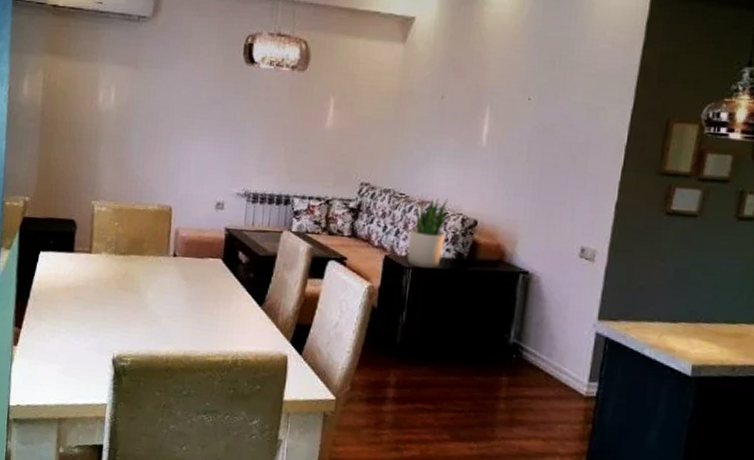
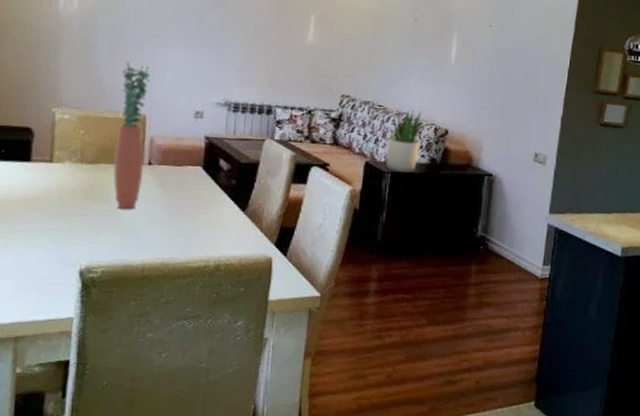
vase: none [142,153,176,301] -> present [113,61,150,210]

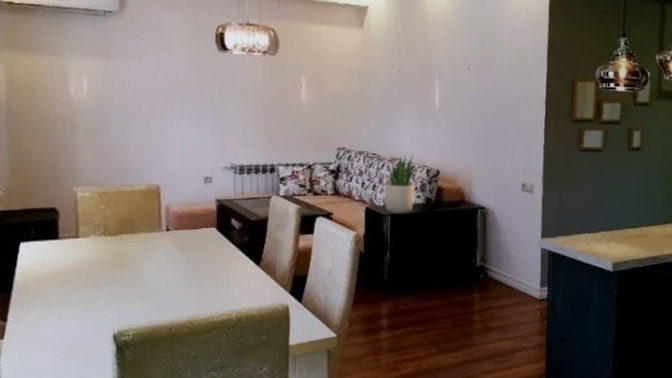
vase: present [113,61,150,210] -> none [133,137,163,275]

